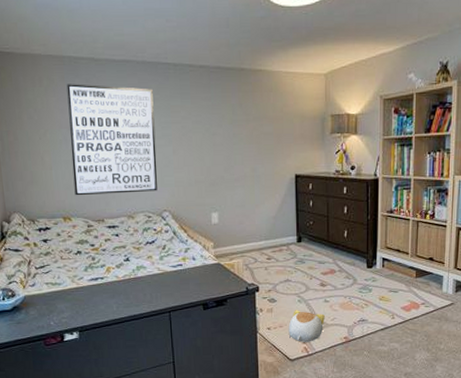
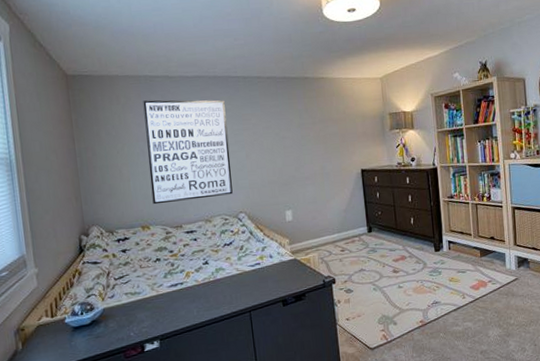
plush toy: present [288,310,325,342] -> none [366,298,400,330]

